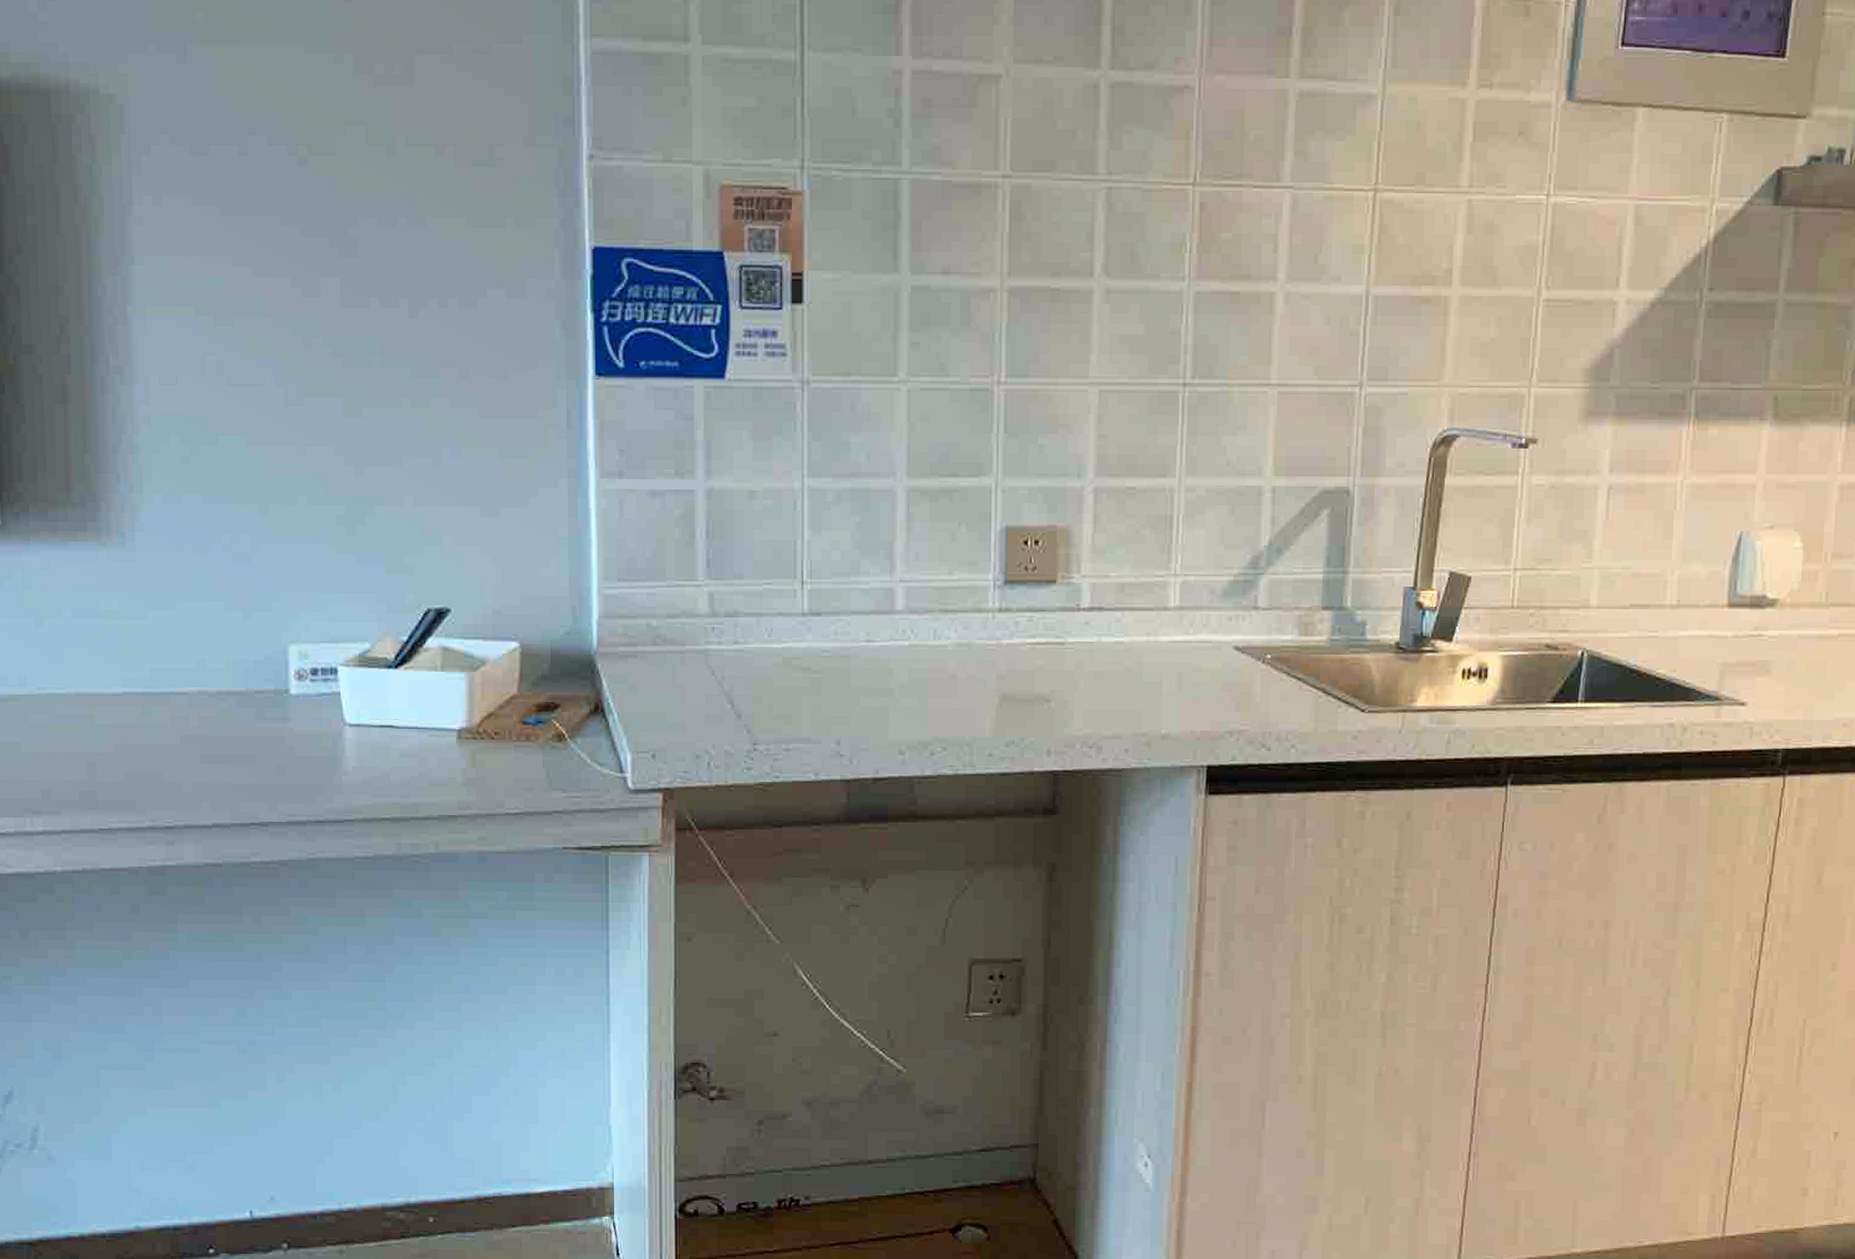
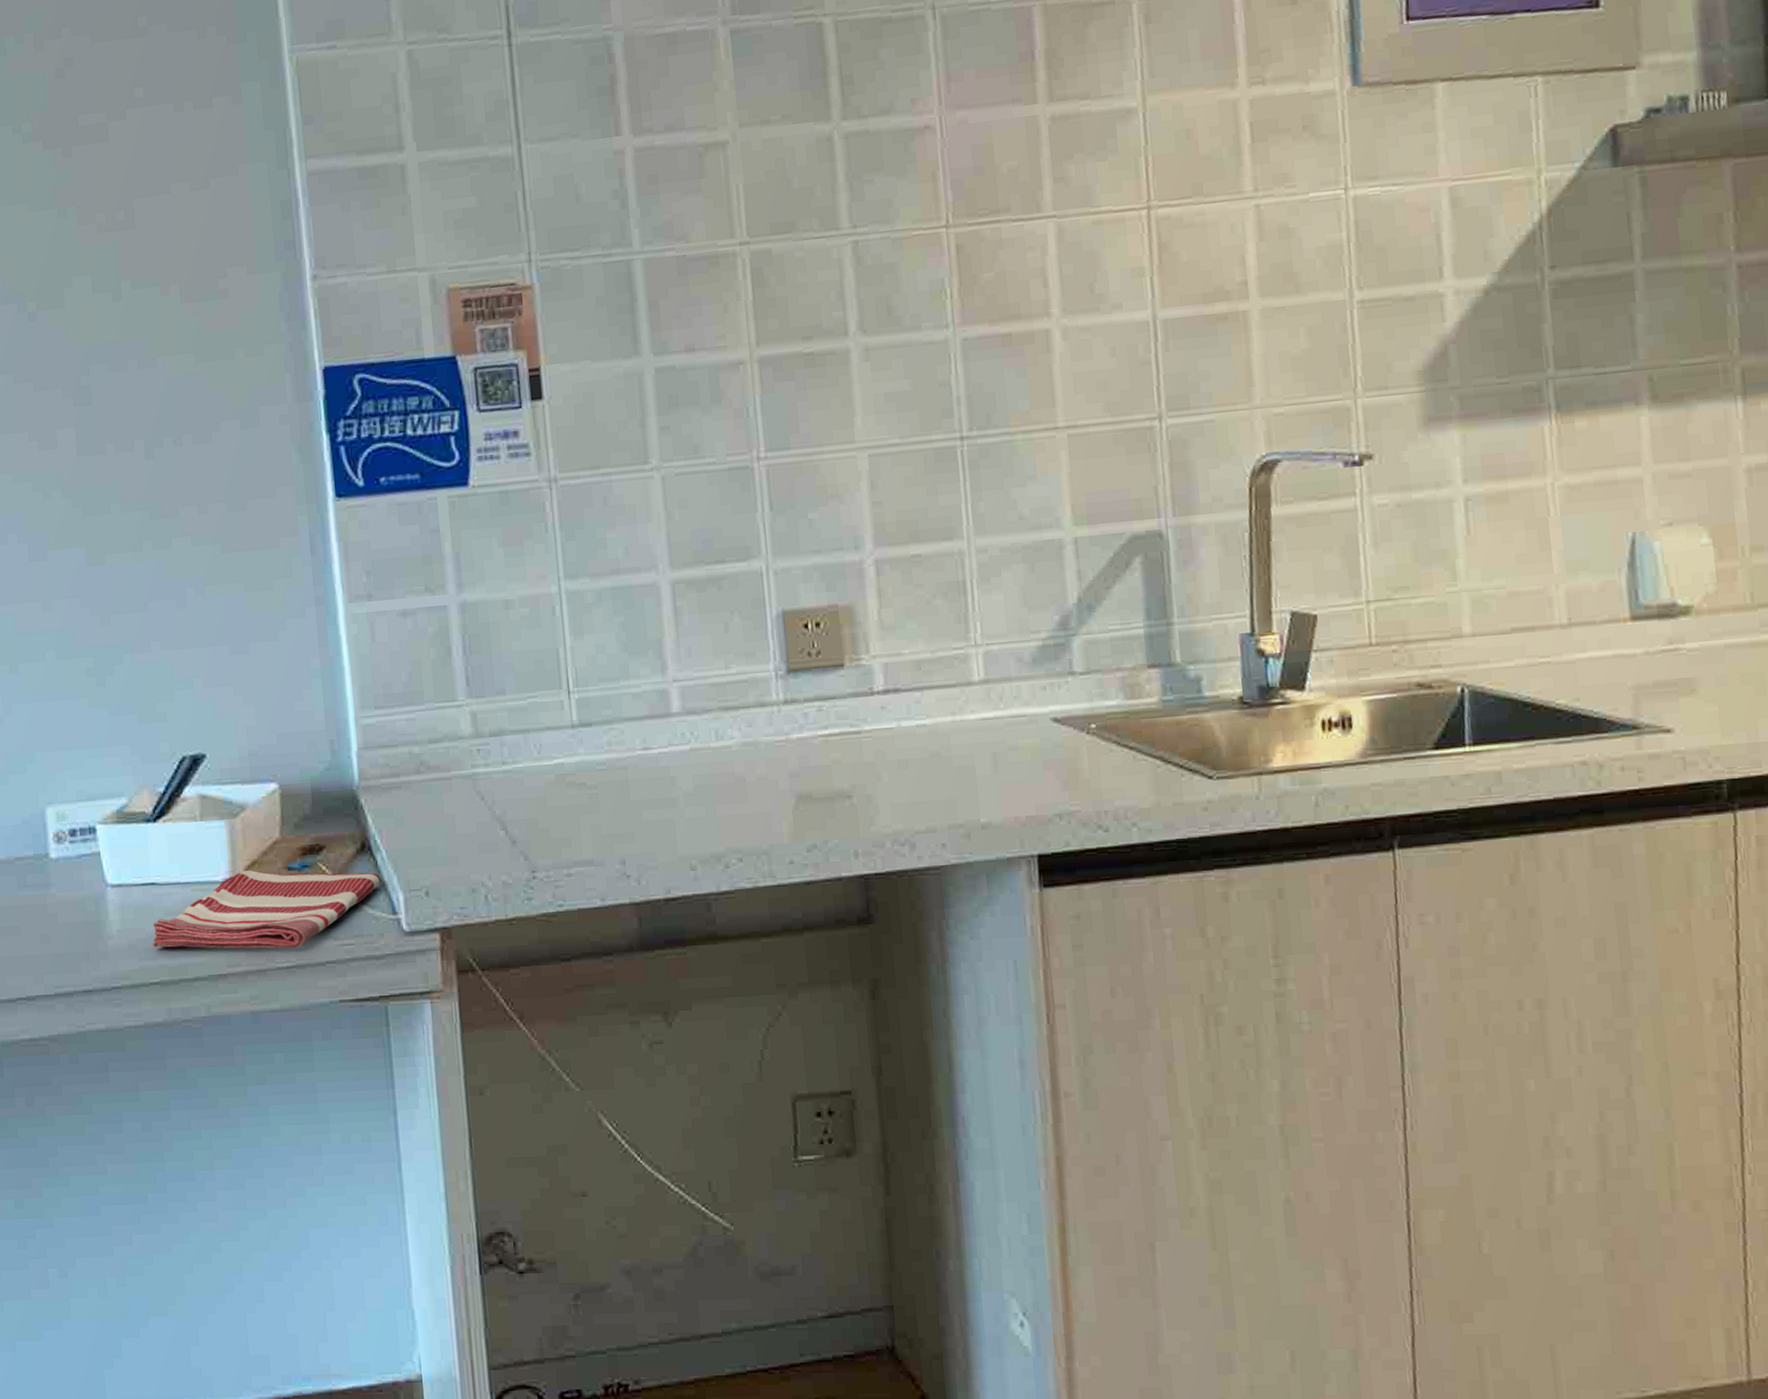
dish towel: none [387,721,612,796] -> present [152,870,382,949]

